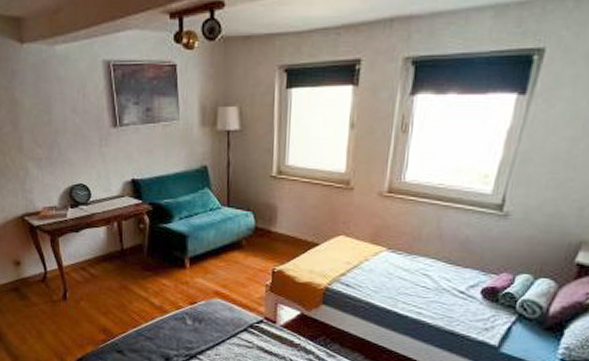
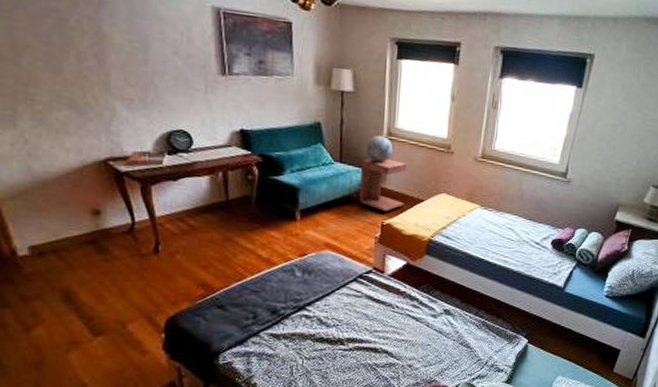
side table: none [248,200,300,258] -> present [359,158,407,212]
decorative globe: none [254,175,284,205] -> present [365,136,393,163]

